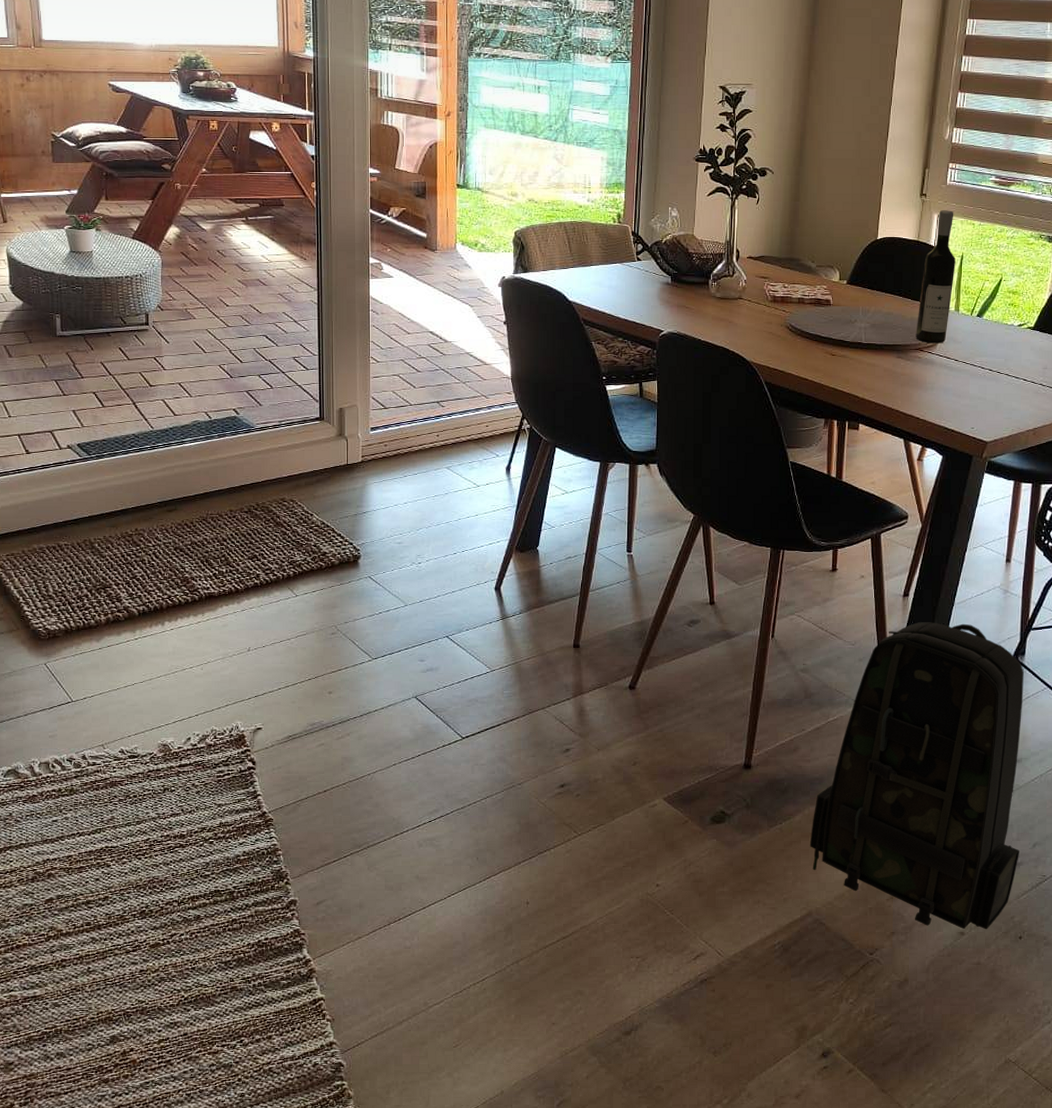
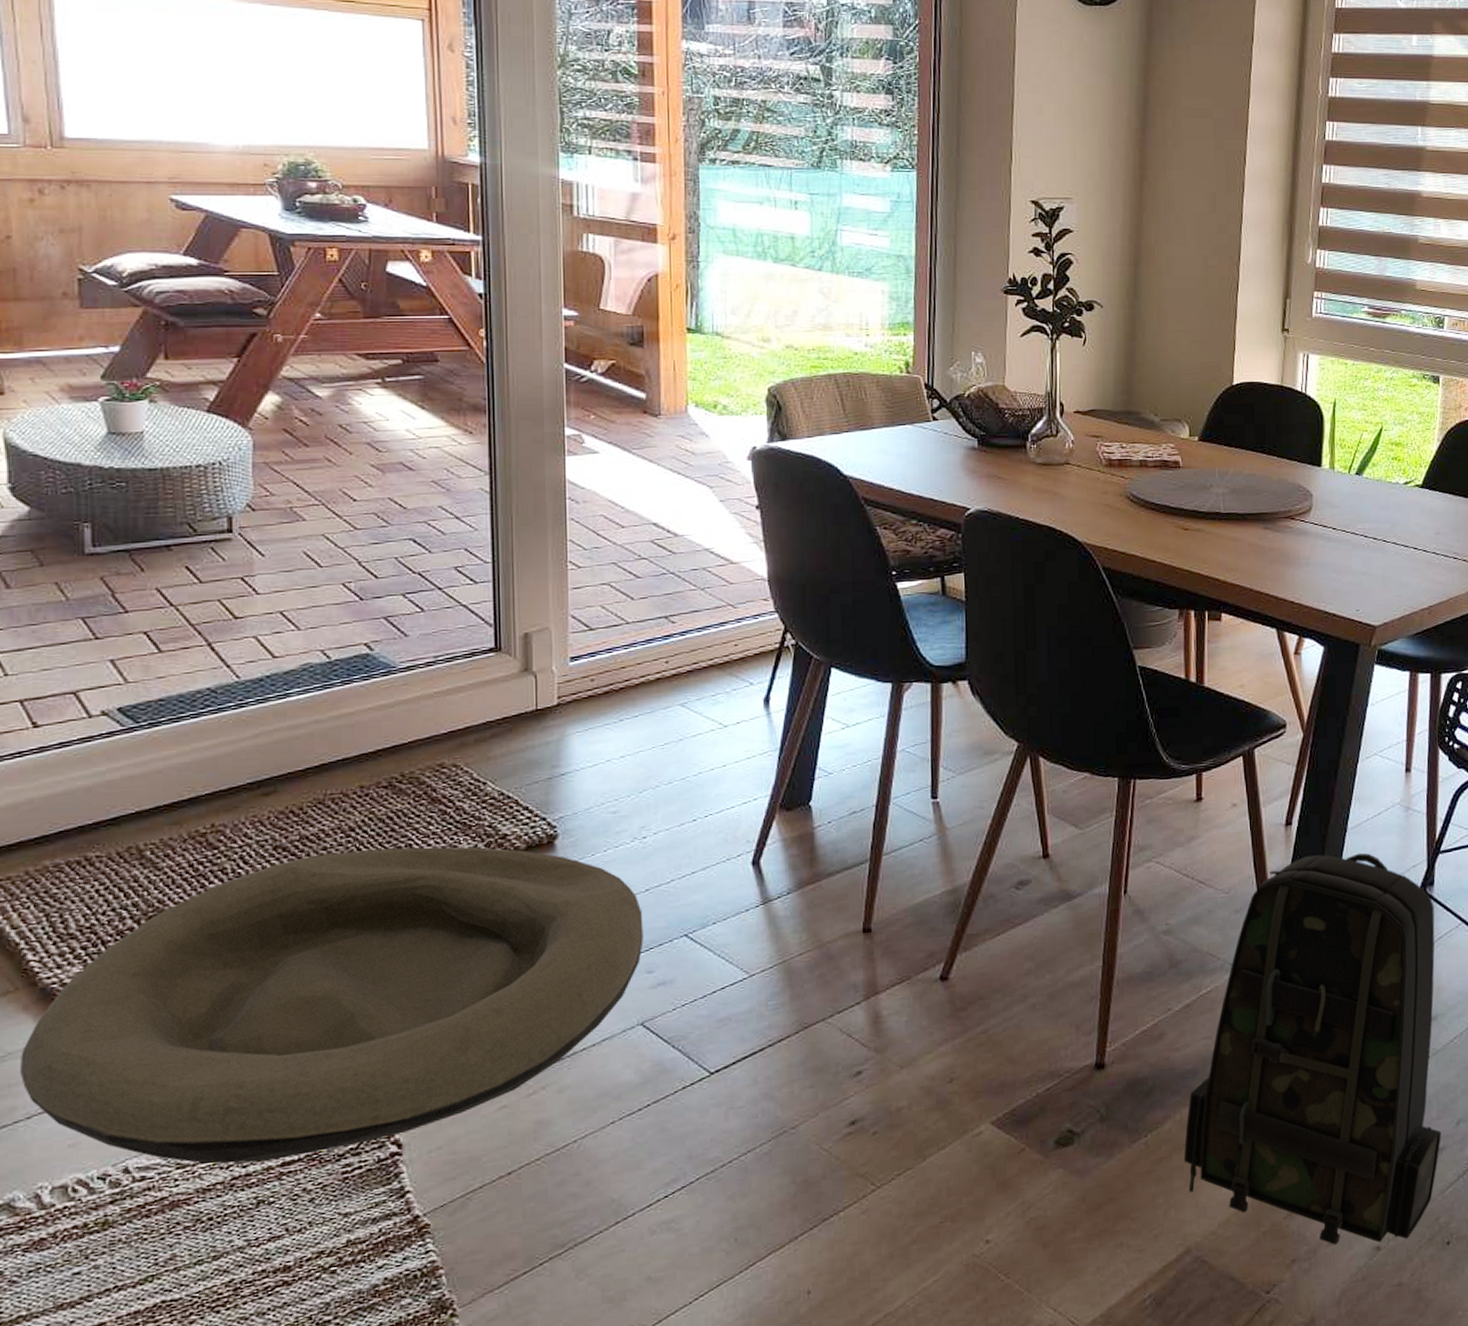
dog bed: none [20,556,418,762] -> present [19,846,644,1165]
bottle: present [915,210,956,344] -> none [1284,348,1328,510]

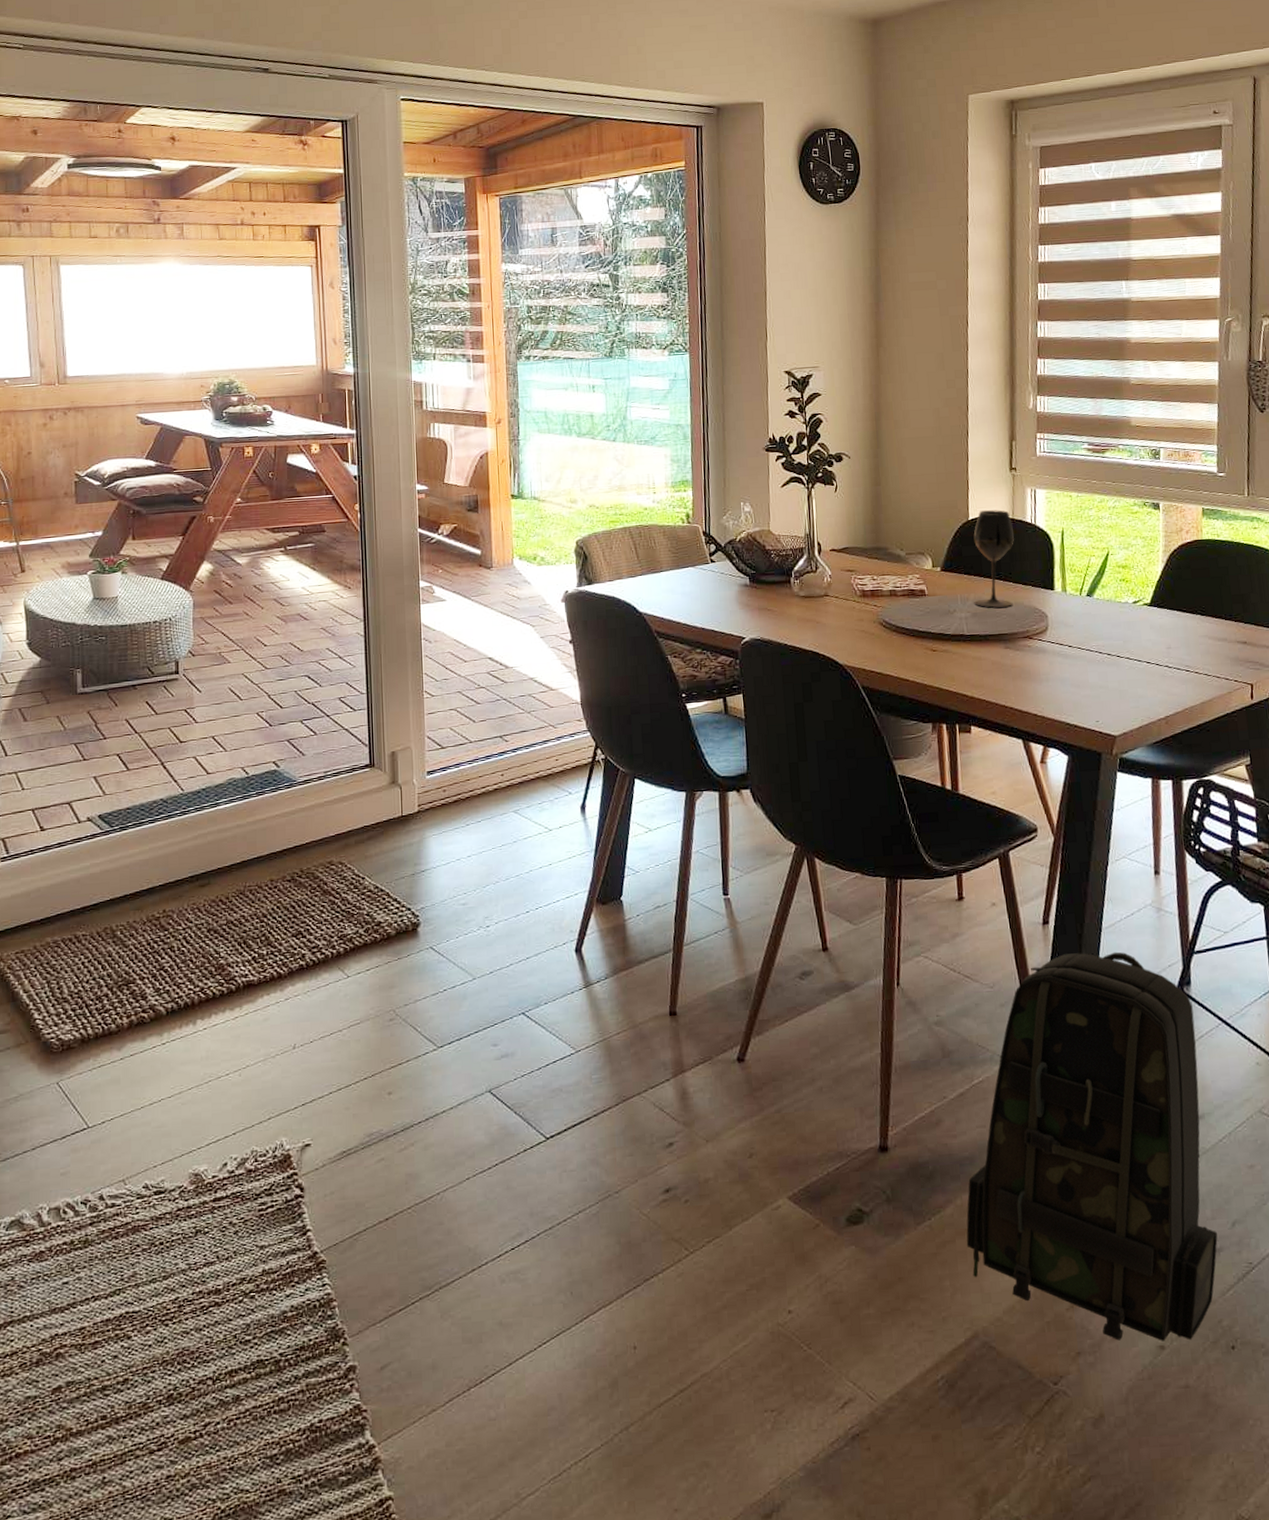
dog bed: present [19,846,644,1165] -> none [27,931,489,1197]
wineglass: none [1233,375,1281,485] -> present [973,510,1014,609]

